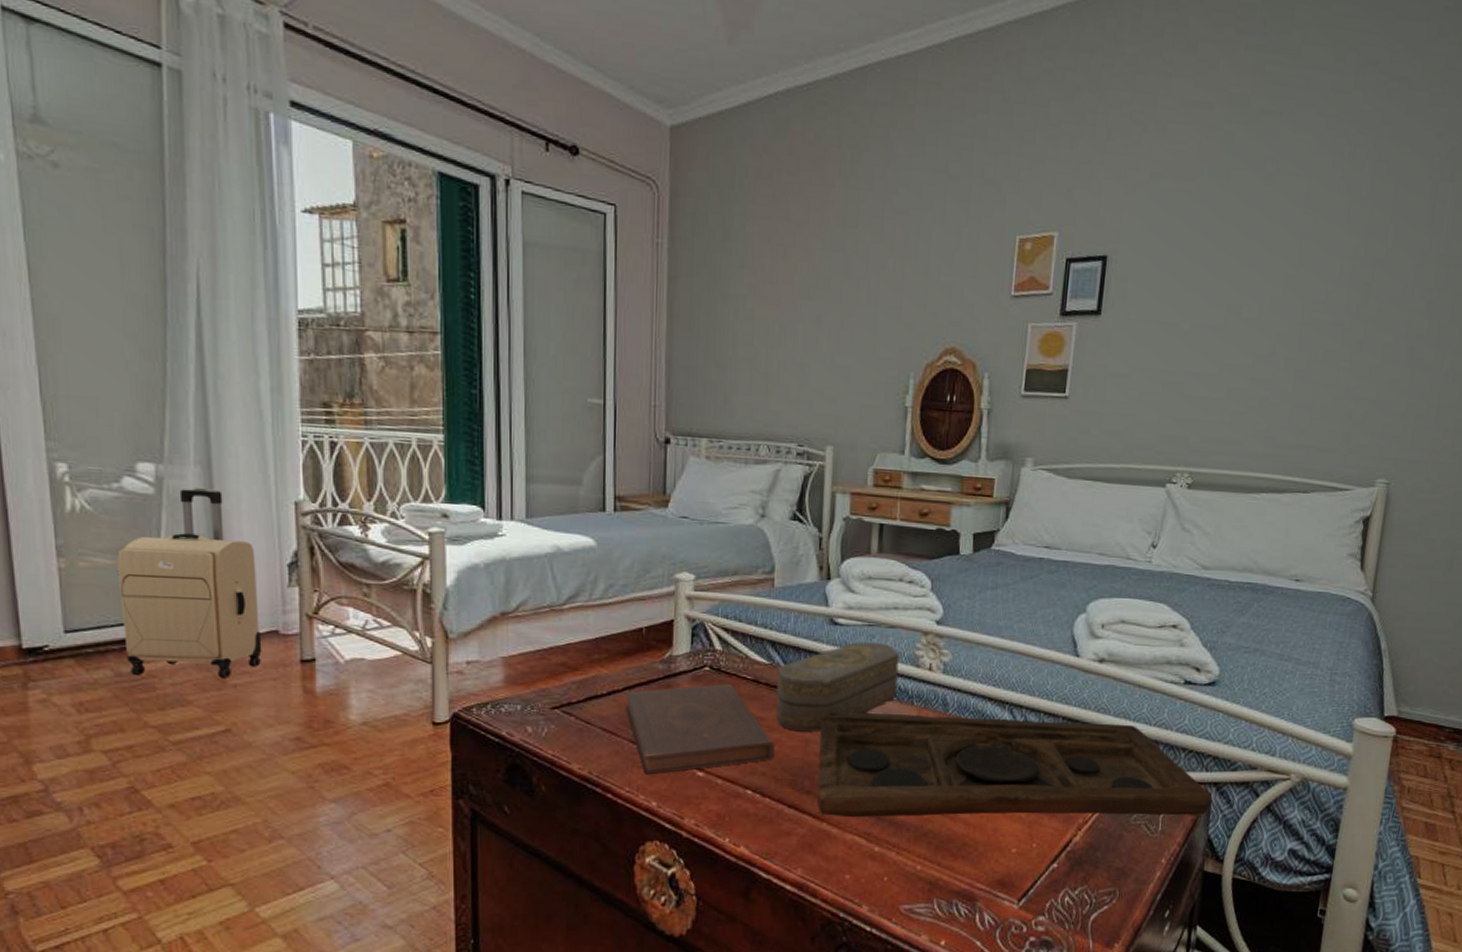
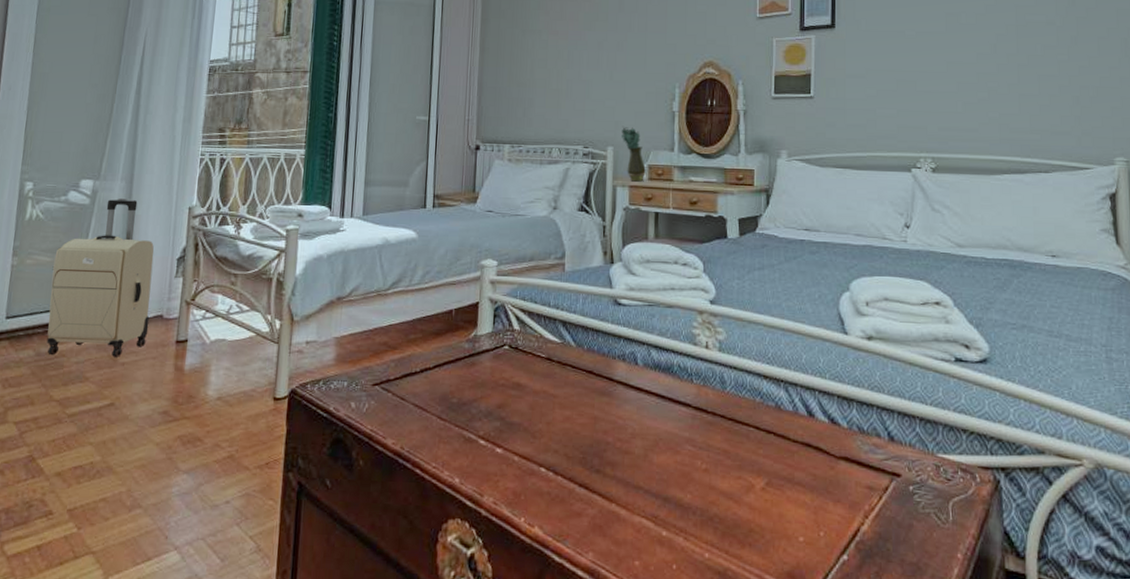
book: present [625,684,775,775] -> none [435,362,567,451]
decorative box: present [775,642,899,732] -> none [566,321,678,409]
decorative tray: present [817,712,1212,817] -> none [605,389,1001,504]
vase: none [843,421,871,488] -> present [622,126,646,182]

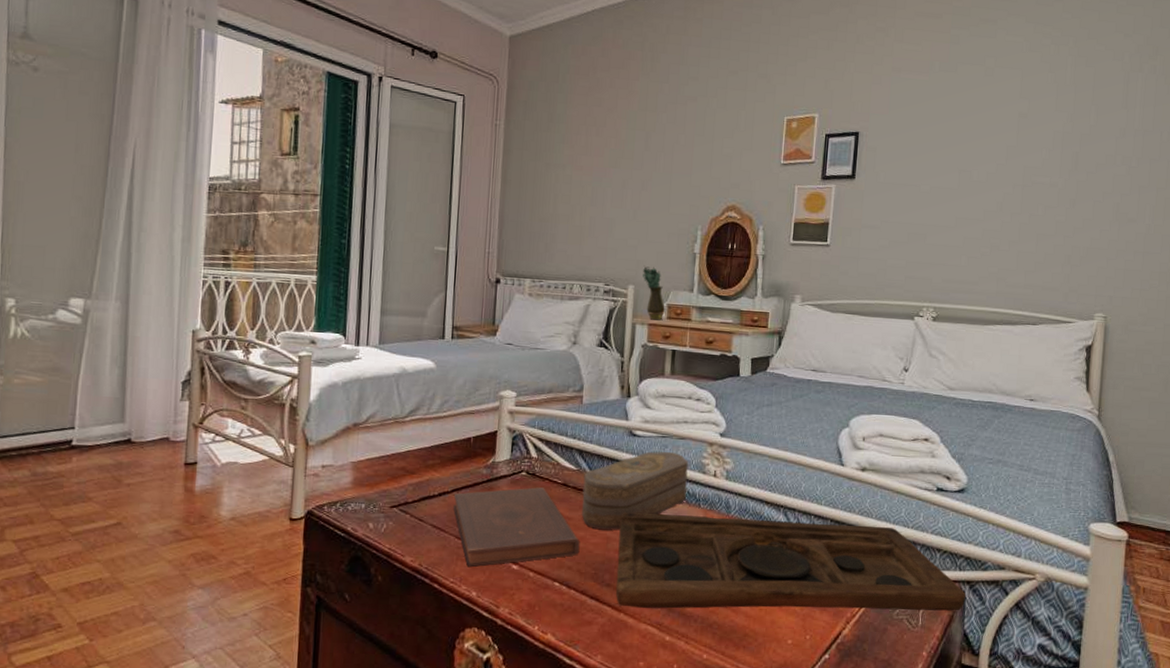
suitcase: present [46,197,155,357] -> none [43,318,157,478]
book: none [435,362,567,451] -> present [453,487,580,568]
decorative box: none [566,321,678,409] -> present [581,451,688,530]
decorative tray: none [605,389,1001,504] -> present [615,512,965,611]

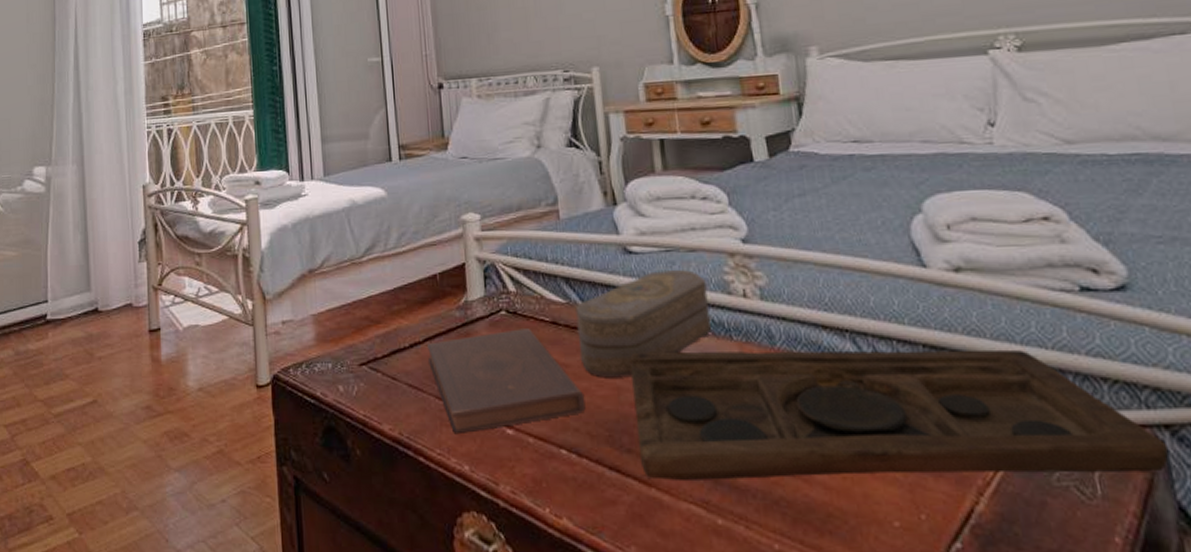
vase: present [643,265,665,320] -> none [606,40,642,106]

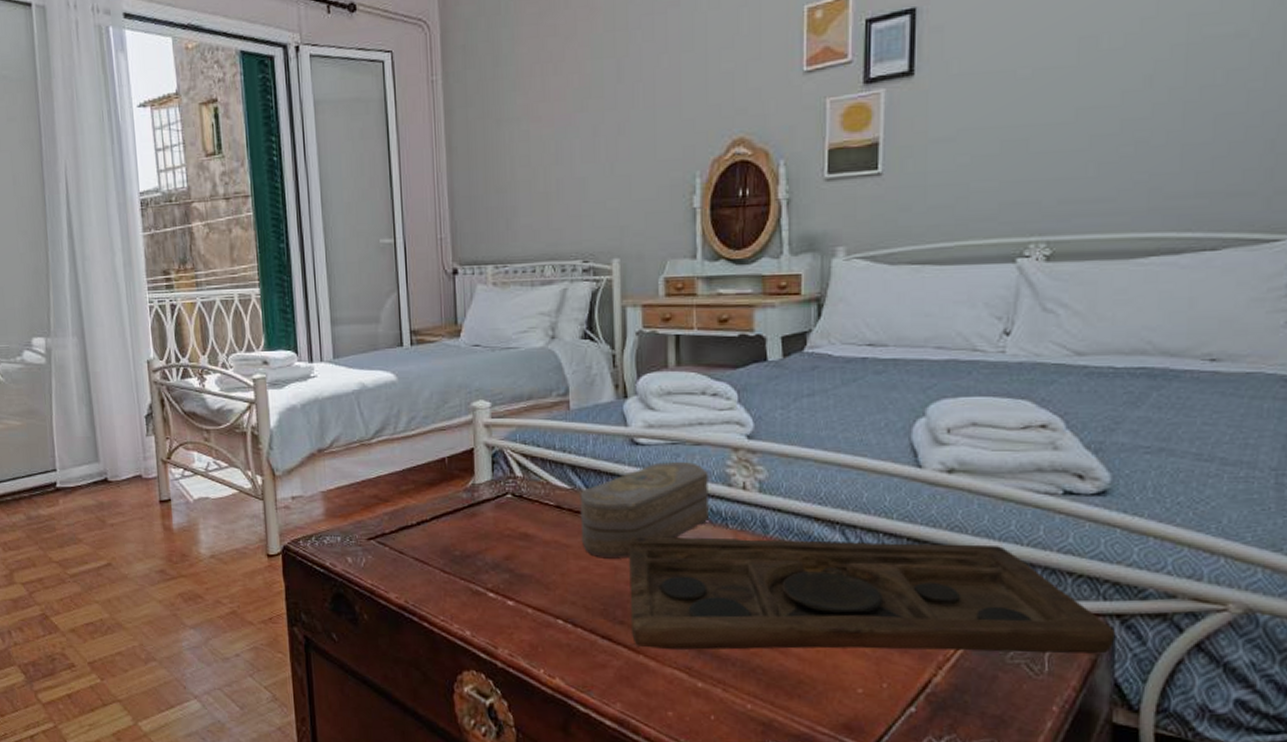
book: present [426,329,586,435] -> none [433,511,583,604]

